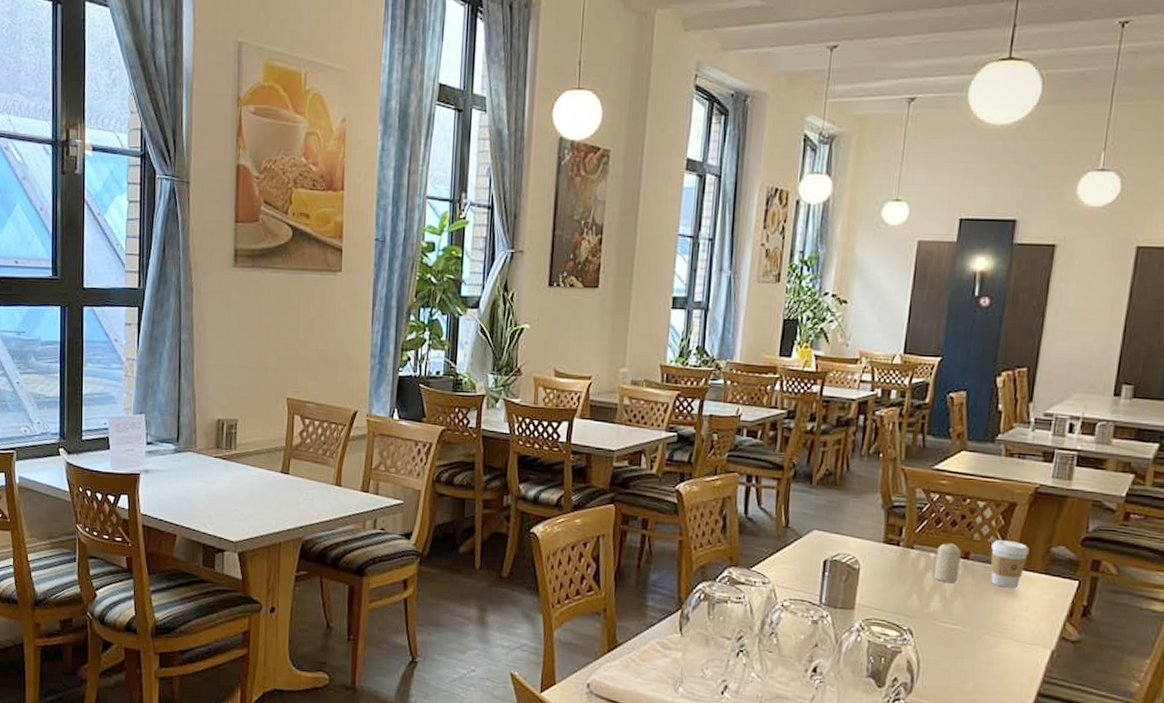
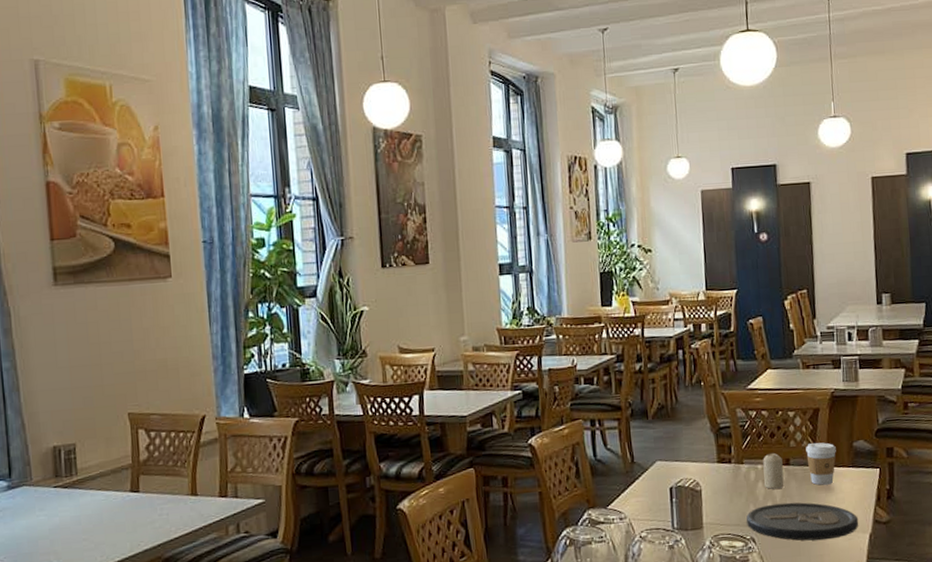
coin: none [906,597,1042,648] -> present [746,502,859,541]

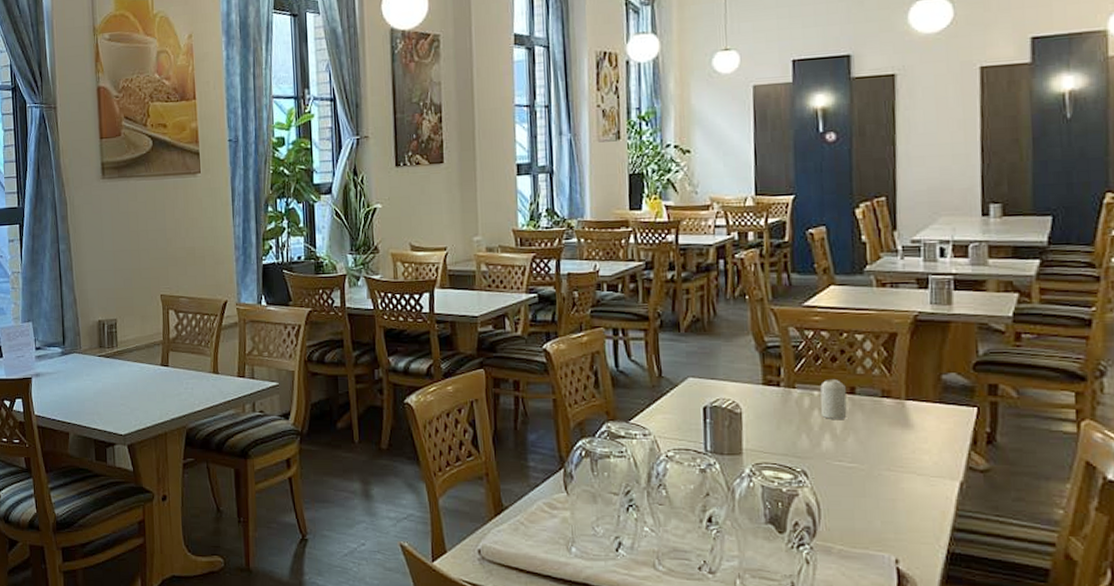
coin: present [746,502,859,541] -> none [797,436,946,482]
coffee cup: present [806,442,836,485] -> none [877,372,918,420]

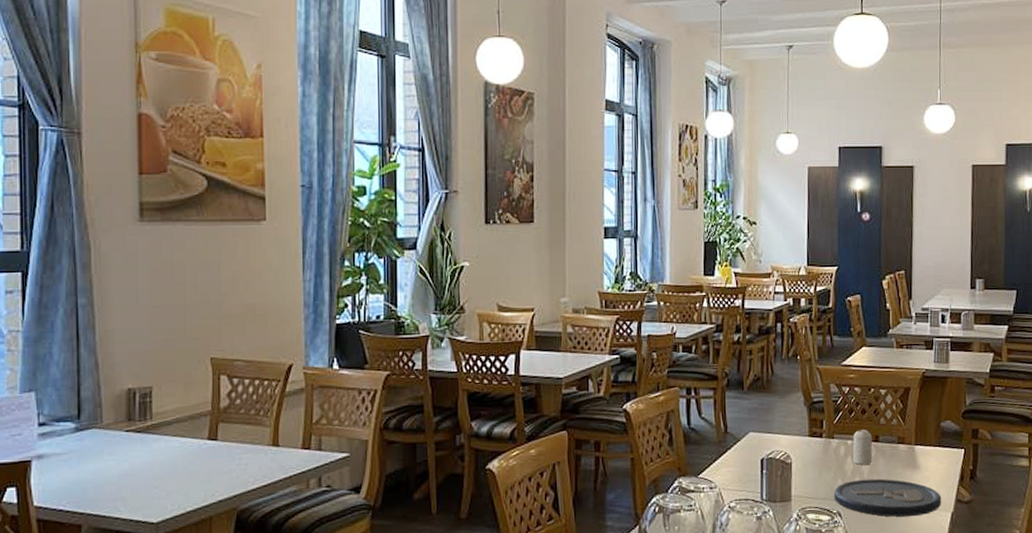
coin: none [797,436,946,482] -> present [834,478,942,517]

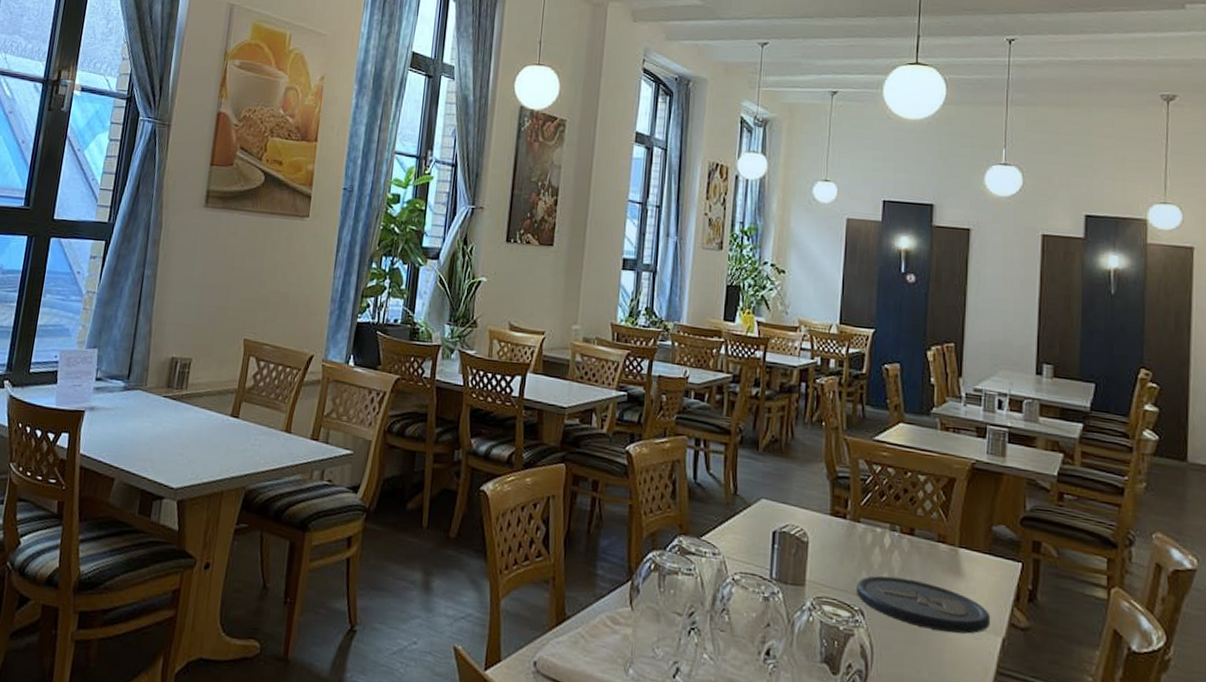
candle: present [853,429,873,465] -> none [882,517,906,560]

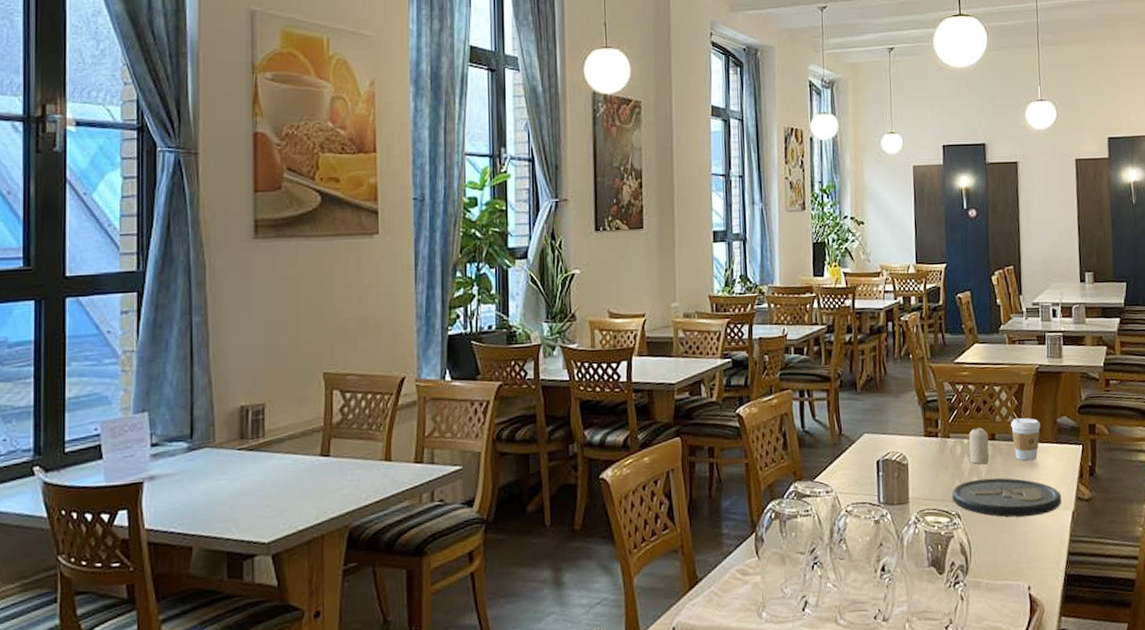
candle: none [882,517,906,560] -> present [969,427,990,464]
coffee cup: none [935,516,971,569] -> present [1011,418,1040,461]

